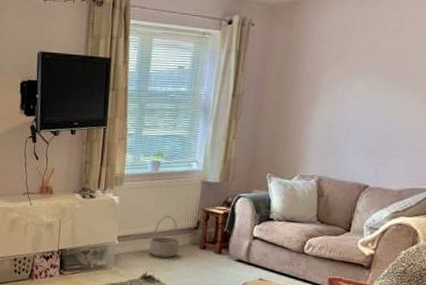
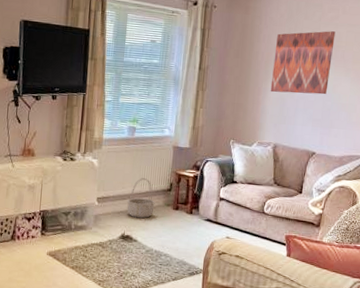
wall art: none [316,45,400,120] -> present [270,31,335,95]

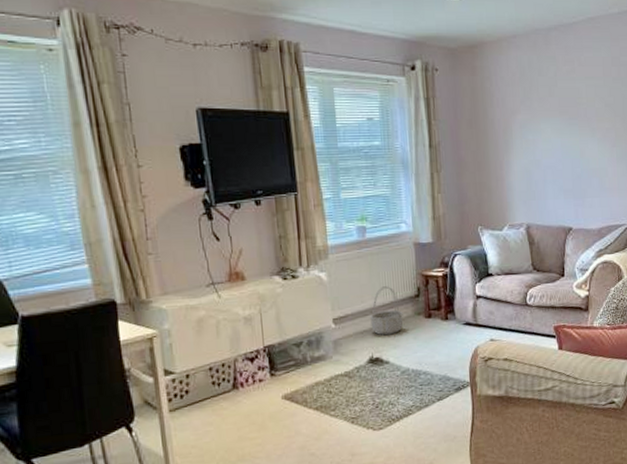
wall art: present [270,31,335,95] -> none [511,87,575,165]

